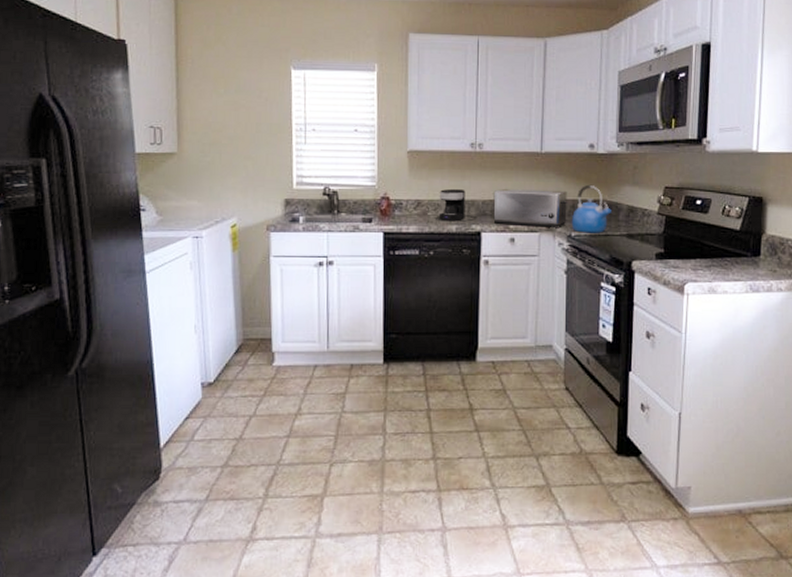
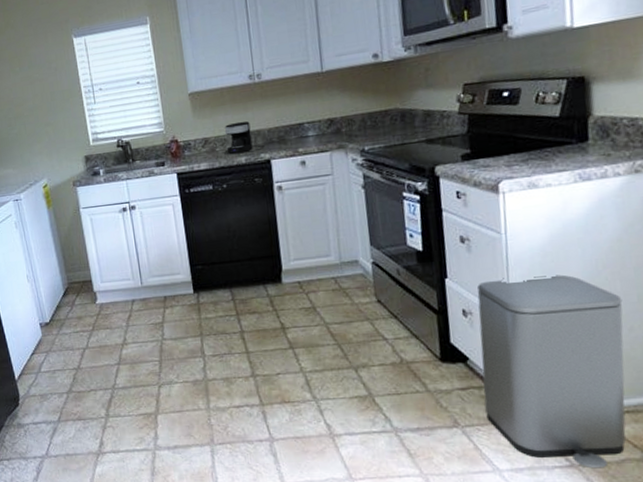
toaster: present [493,188,567,229] -> none [278,105,358,150]
kettle: present [571,184,611,233] -> none [362,95,406,146]
pedal bin: none [651,376,774,566] -> present [477,274,626,469]

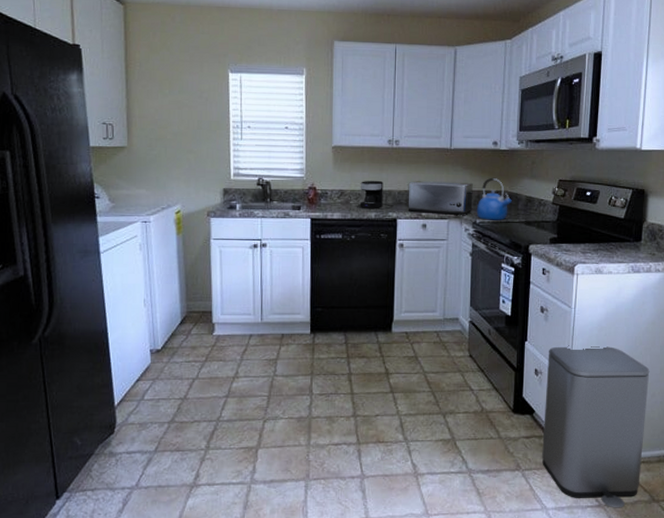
toaster: none [278,105,358,150] -> present [408,180,473,216]
kettle: none [362,95,406,146] -> present [476,177,512,220]

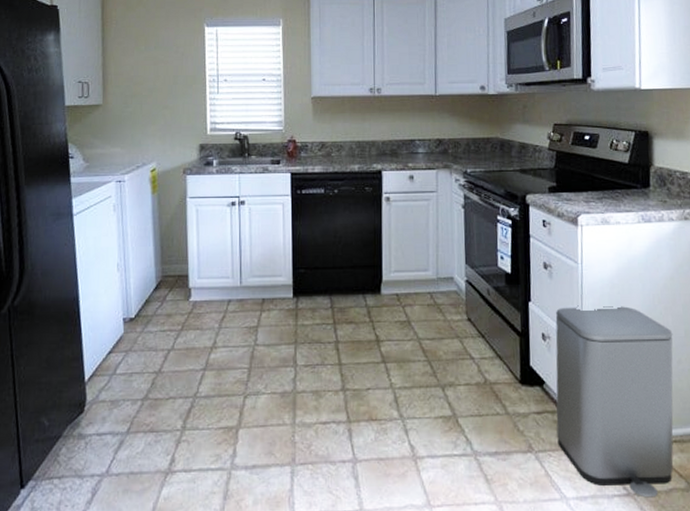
coffee maker: present [356,180,392,210] -> none [338,130,377,162]
toaster: present [408,180,473,216] -> none [392,129,462,166]
kettle: present [476,177,512,220] -> none [466,123,504,169]

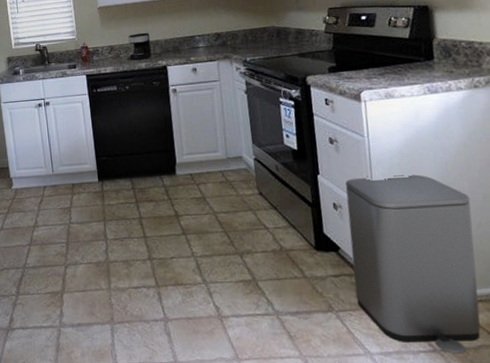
coffee maker: none [338,130,377,162] -> present [126,32,161,61]

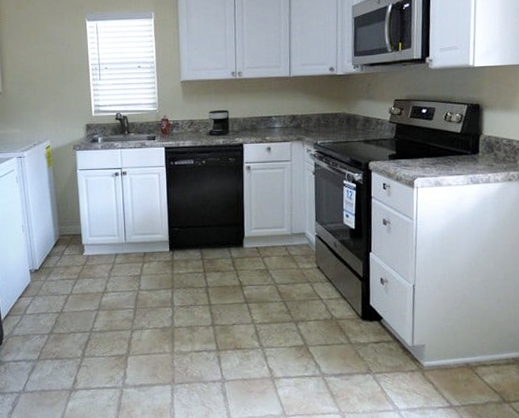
pedal bin: present [345,174,481,354] -> none [391,255,494,409]

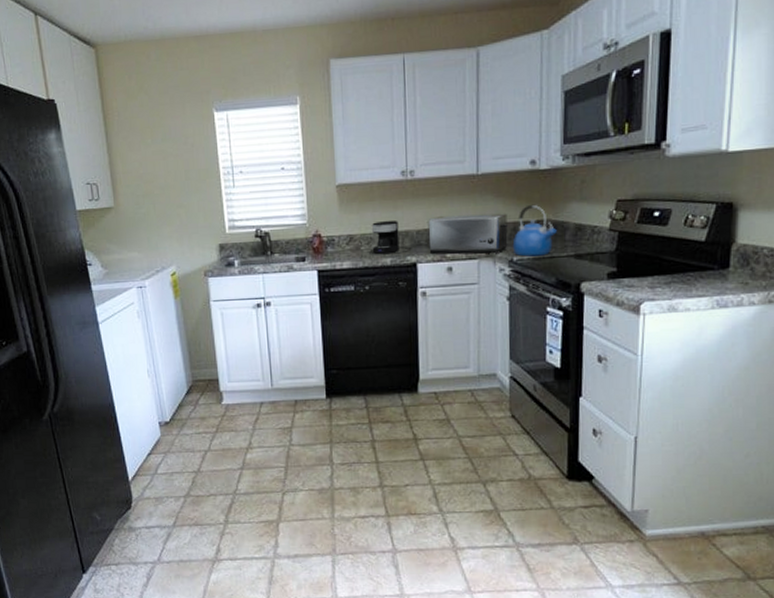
toaster: none [252,107,313,138] -> present [428,213,508,254]
kettle: none [317,101,350,141] -> present [512,204,557,257]

